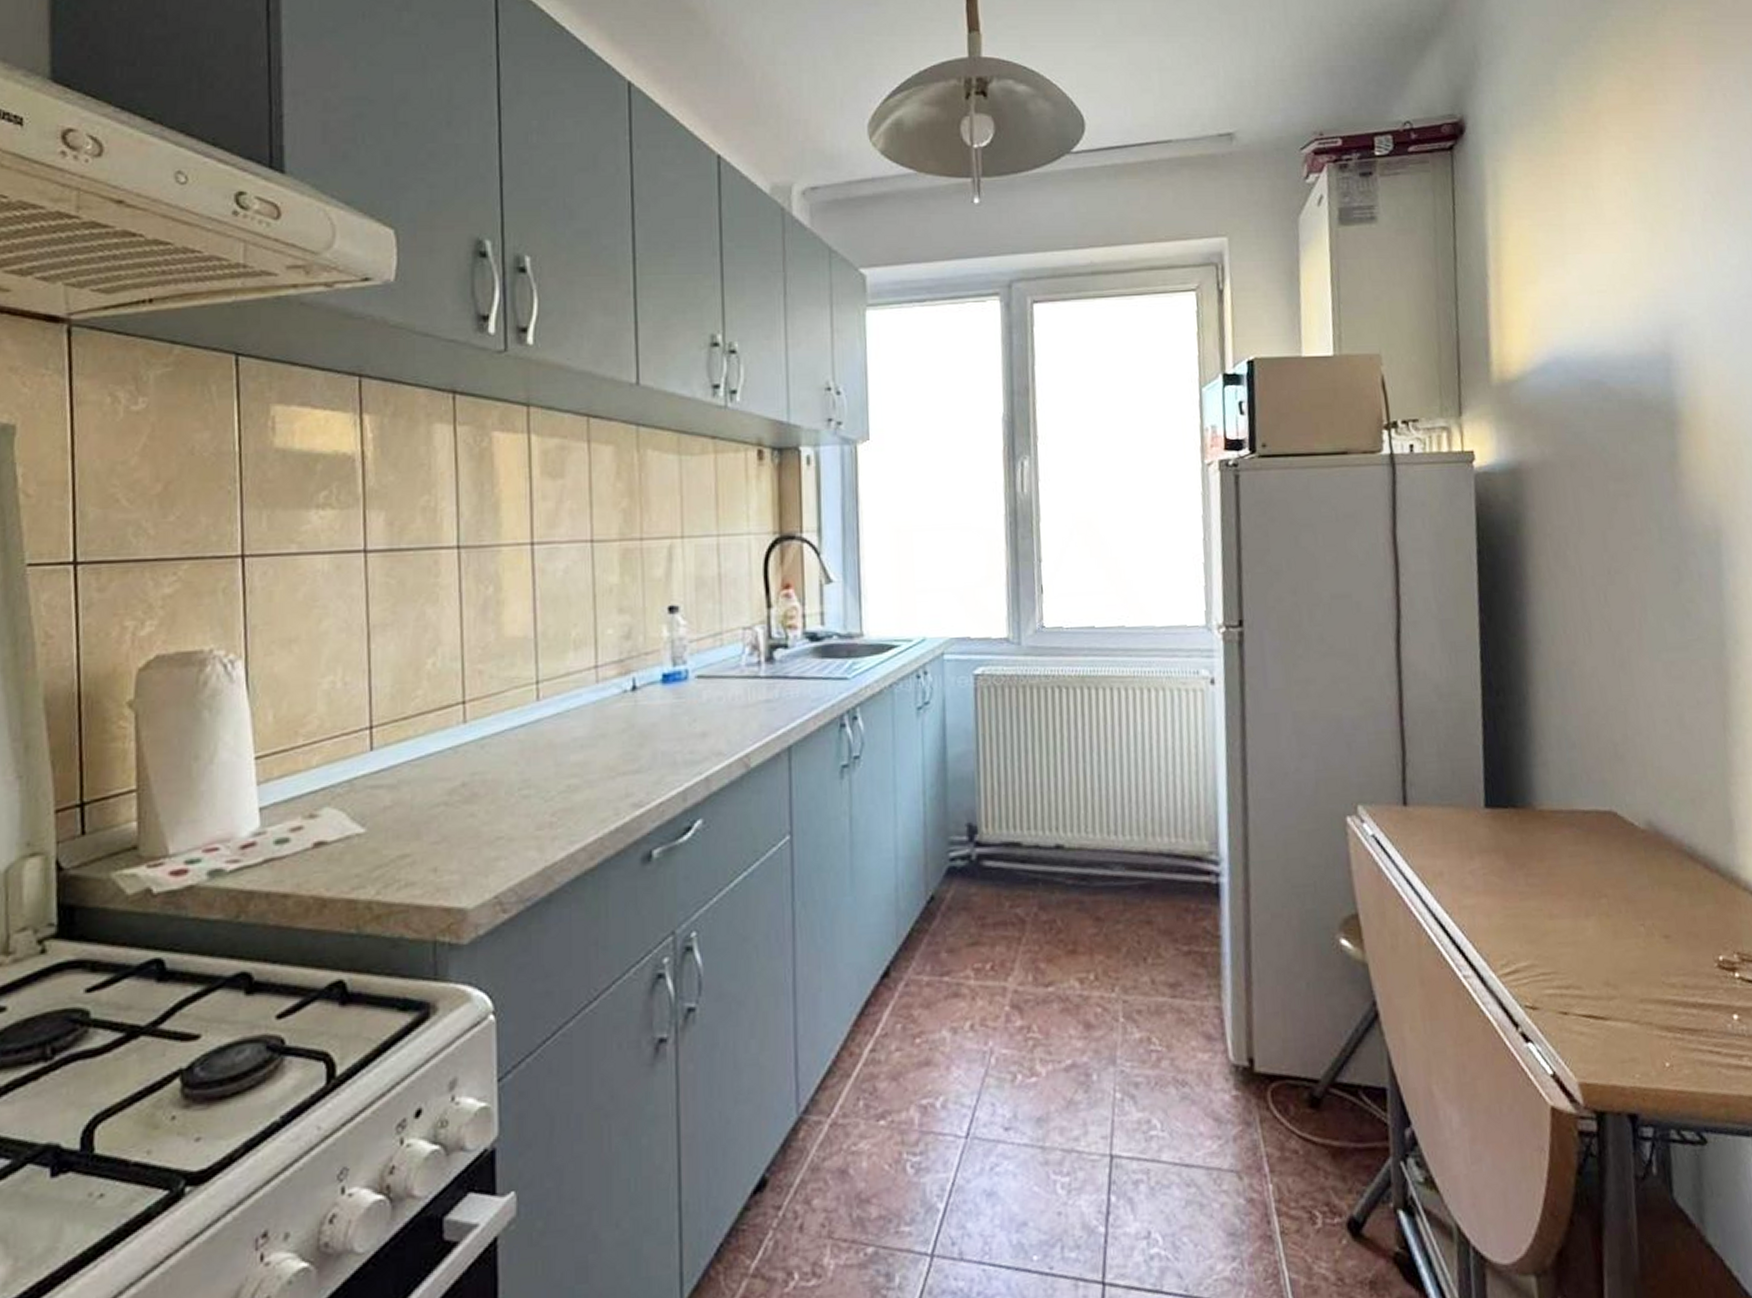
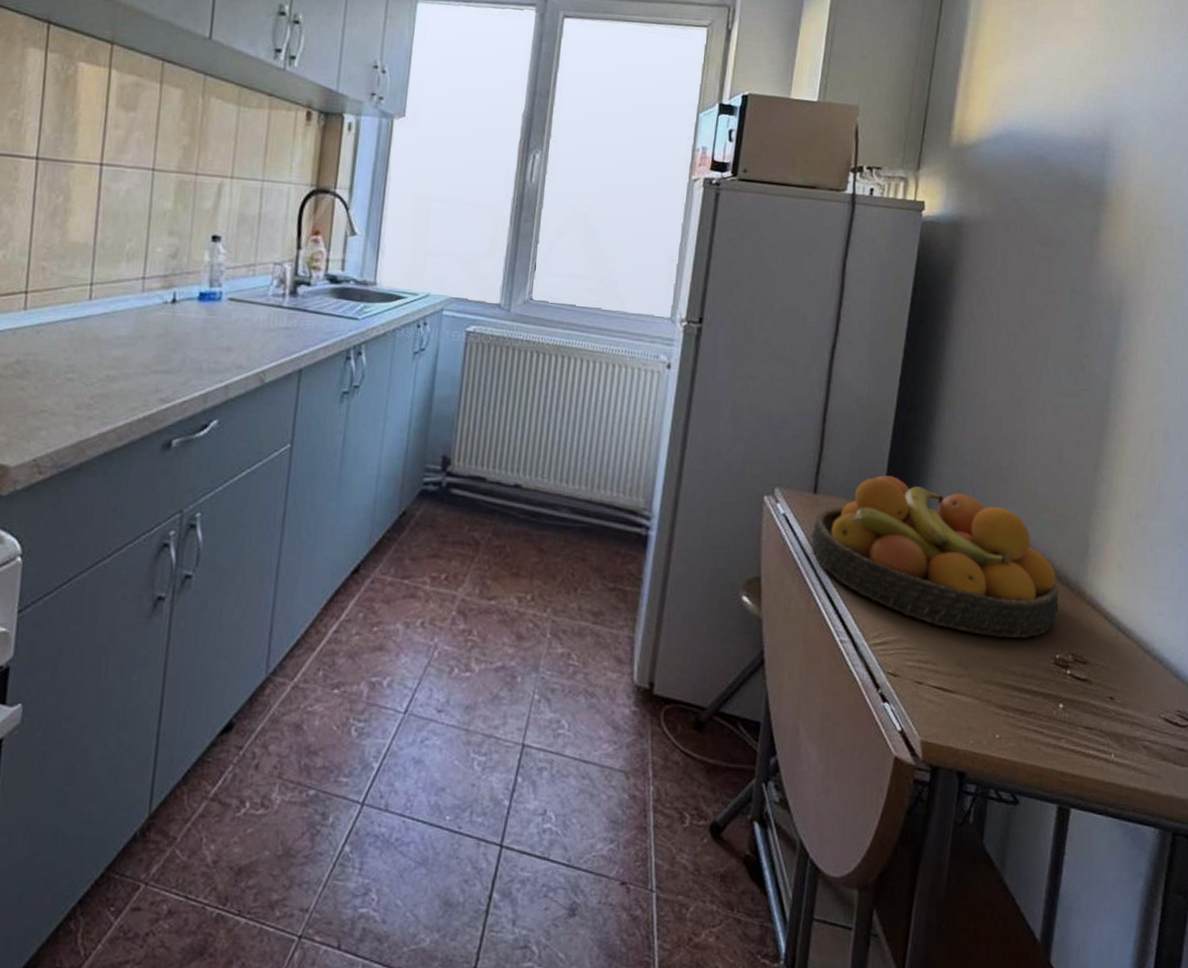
fruit bowl: none [1409,771,1712,946] -> present [811,474,1059,638]

